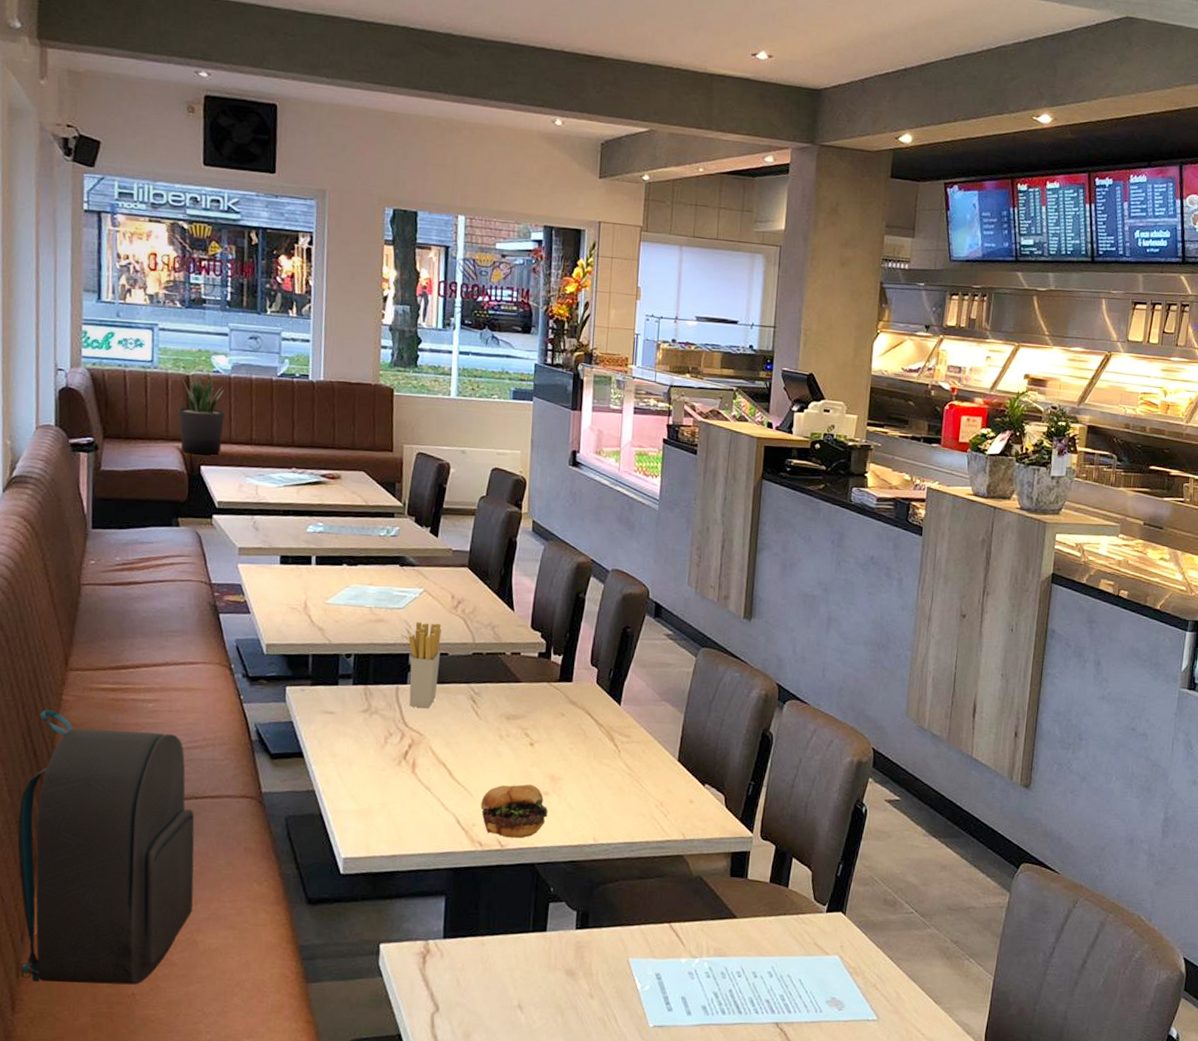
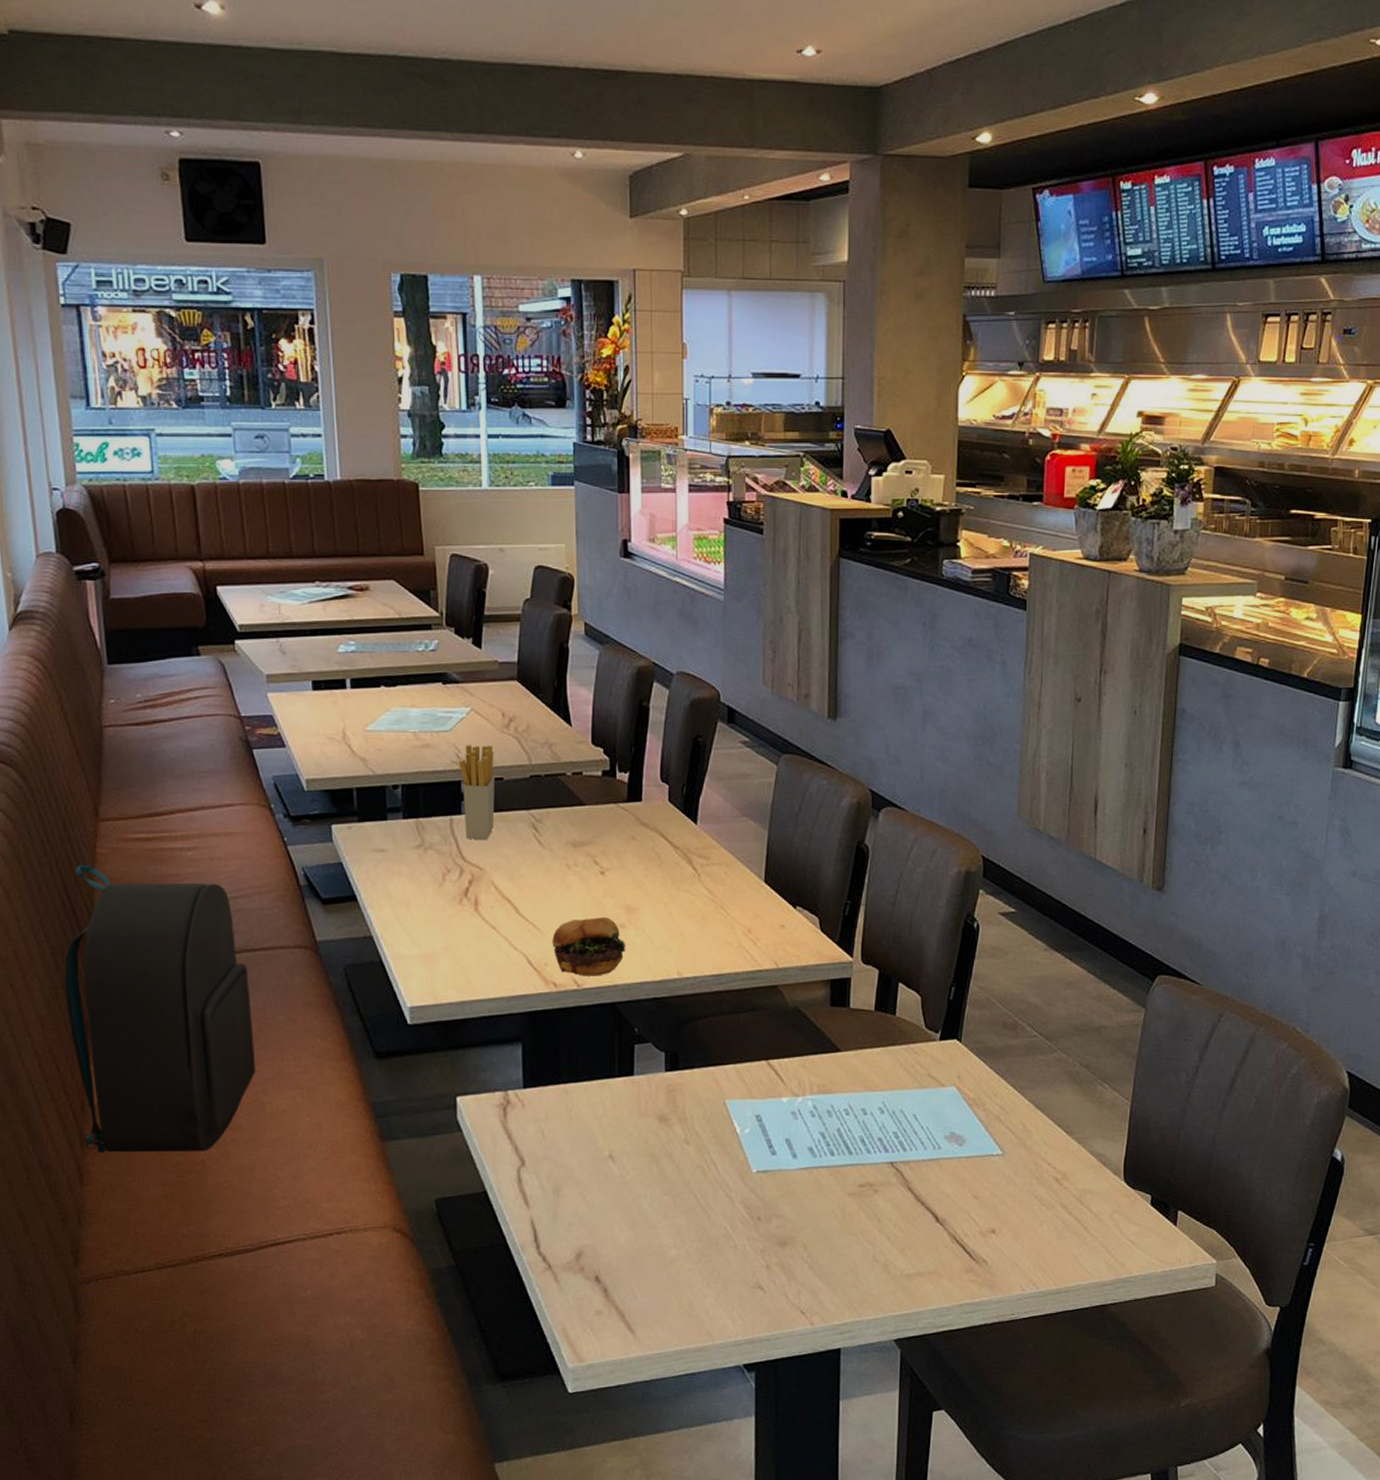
planter: present [177,372,225,455] -> none [185,481,237,574]

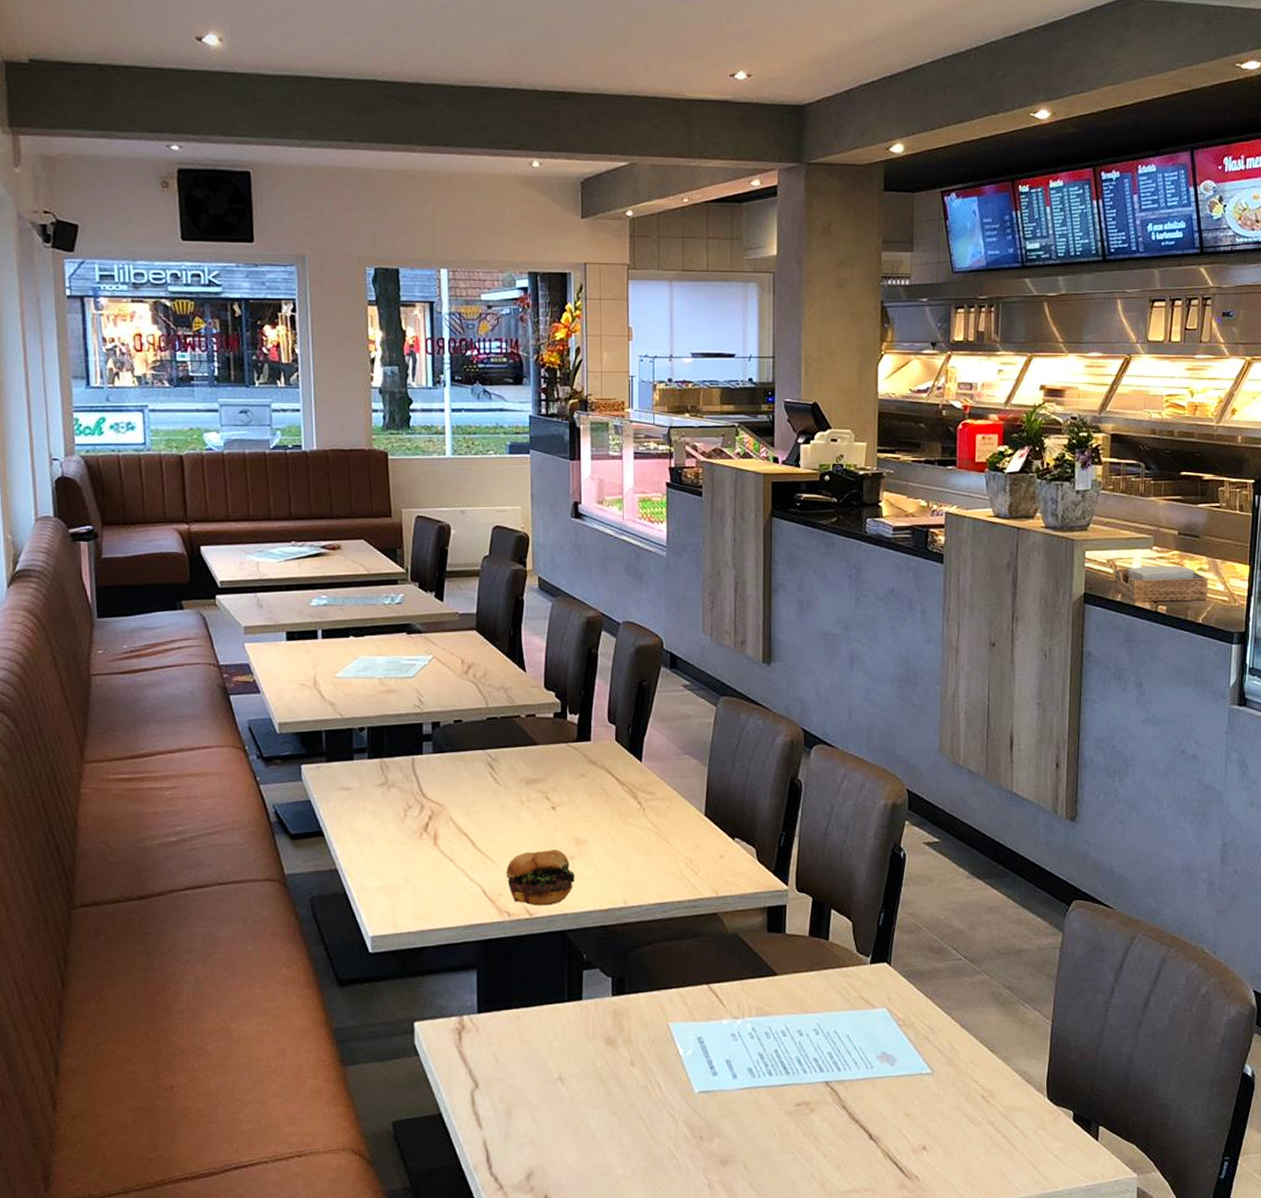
backpack: present [64,865,255,1153] -> none [46,804,224,1080]
french fries: present [459,745,495,839] -> none [421,690,454,777]
napkin holder: none [1211,613,1316,655] -> present [1113,565,1208,603]

